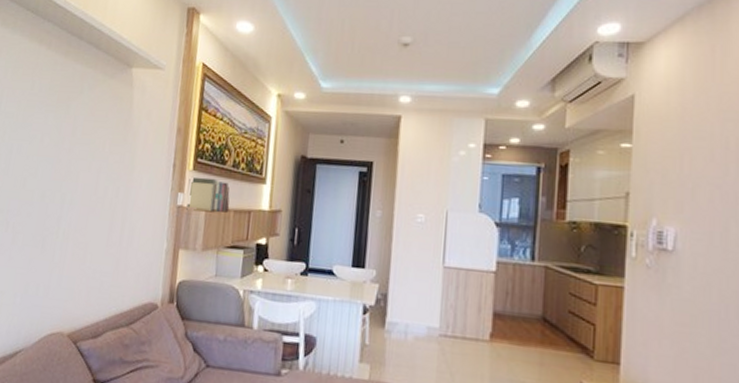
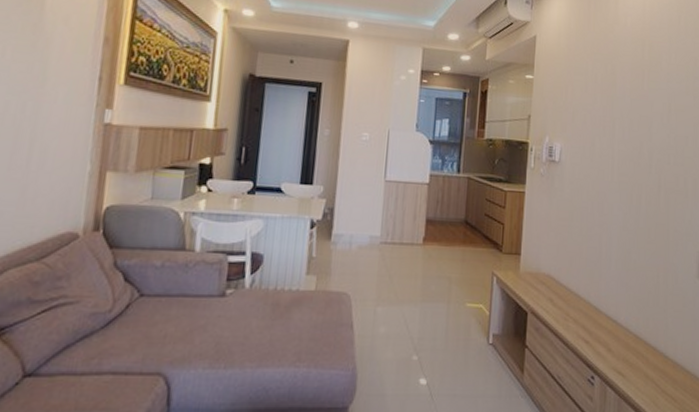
books: present [186,176,230,213] -> none [116,91,169,132]

